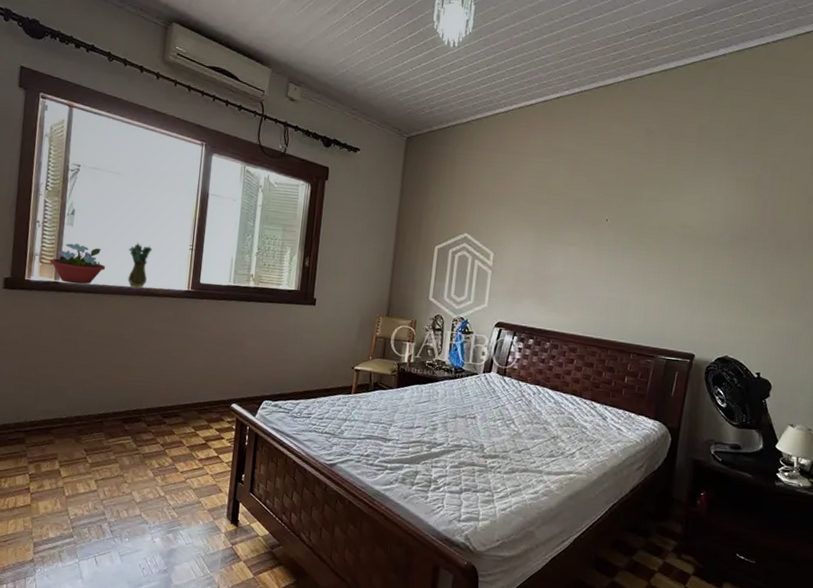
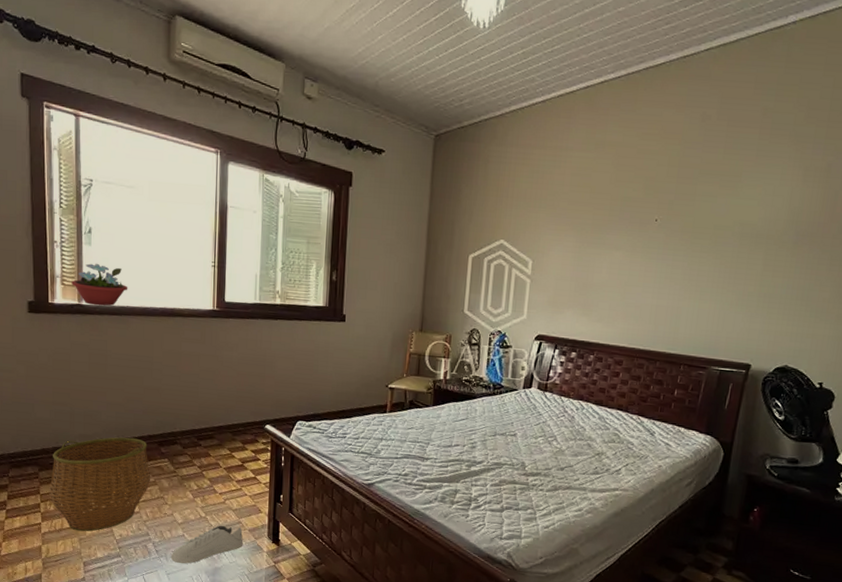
basket: none [5,413,112,510] -> present [49,437,151,532]
shoe: none [125,504,202,545] -> present [170,525,244,564]
vase: present [127,242,152,289] -> none [150,261,173,309]

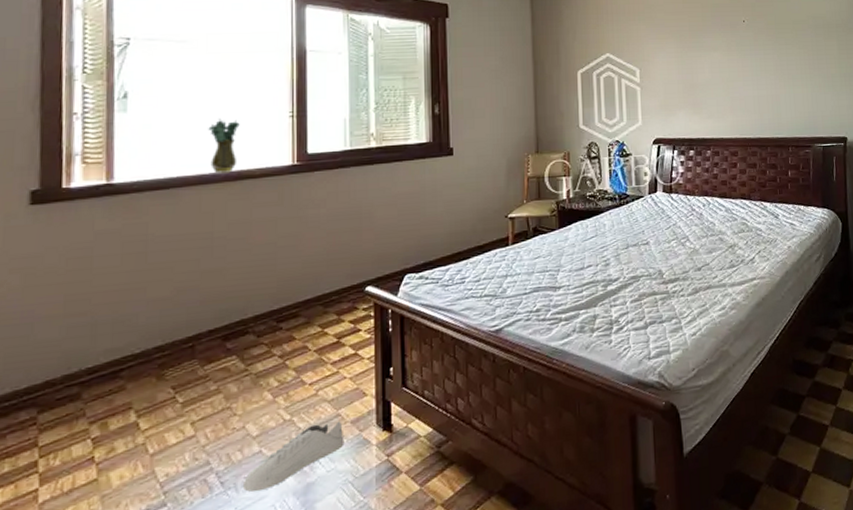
basket: present [49,437,151,532] -> none [53,338,212,486]
potted flower: present [71,263,128,307] -> none [97,131,179,183]
vase: none [150,261,173,309] -> present [208,119,240,174]

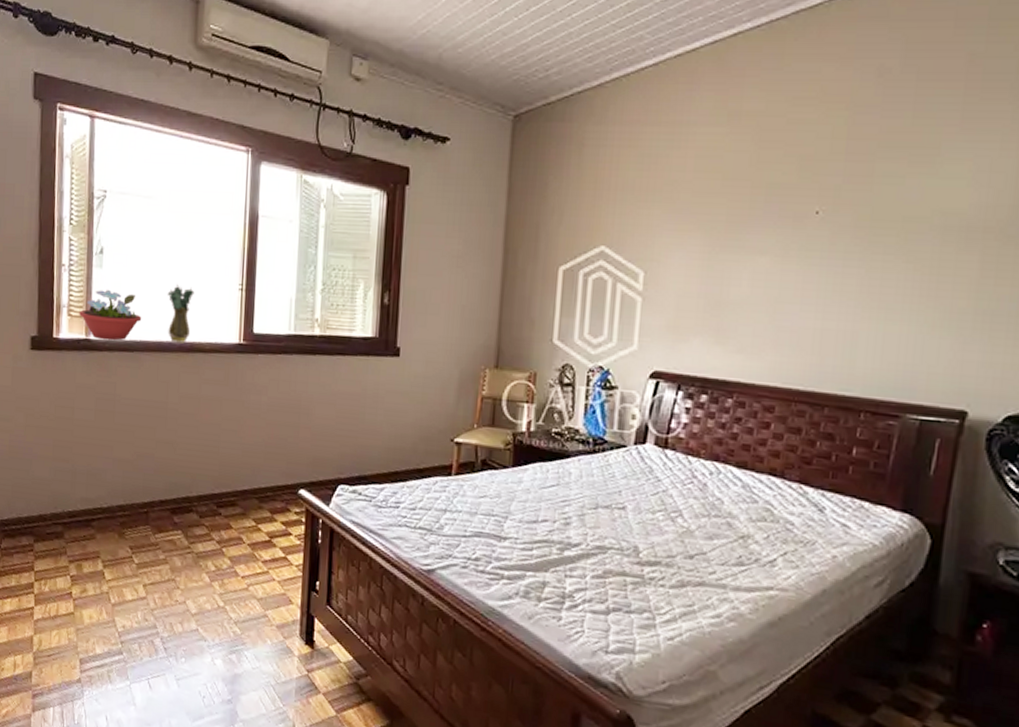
potted flower: none [97,131,179,183] -> present [79,289,142,341]
shoe: present [242,421,344,492] -> none [181,618,270,667]

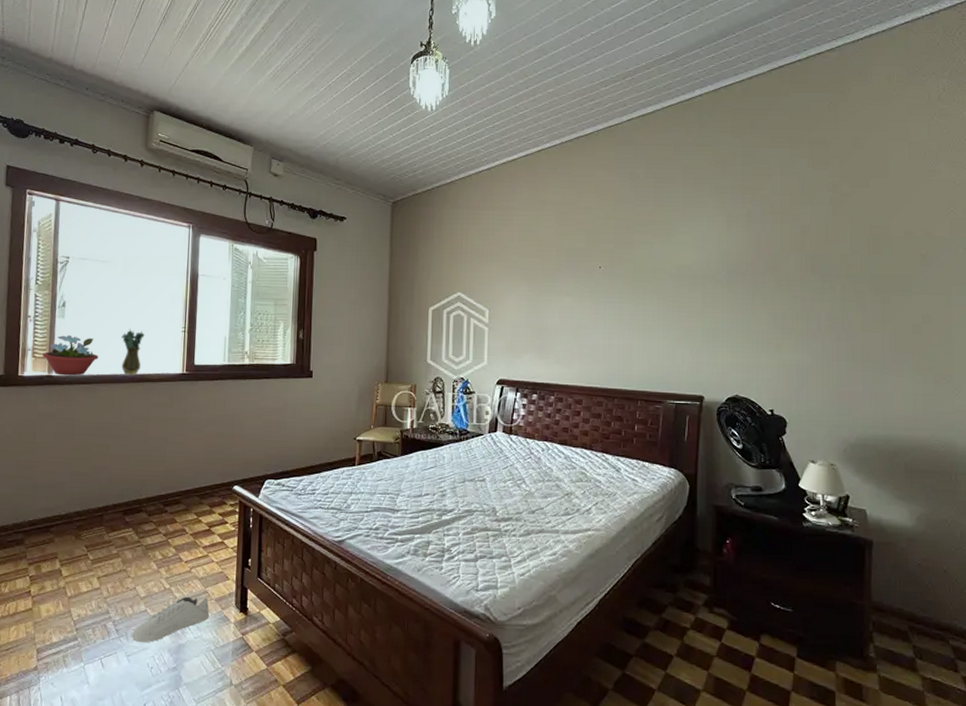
shoe: none [181,618,270,667] -> present [131,596,210,643]

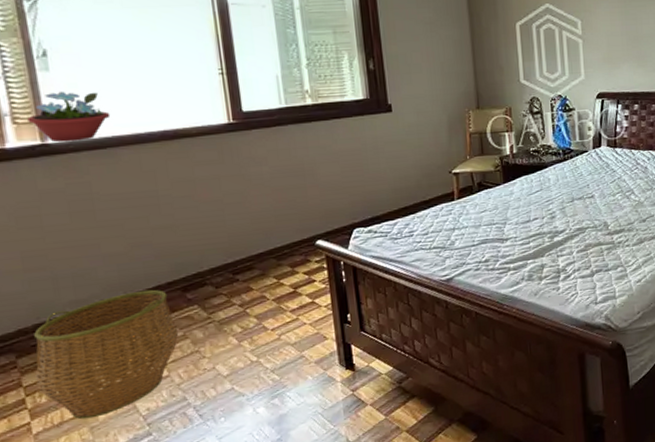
basket: none [5,508,114,614] -> present [34,289,179,419]
vase: present [121,329,145,375] -> none [136,77,172,133]
shoe: present [131,596,210,643] -> none [219,361,311,423]

